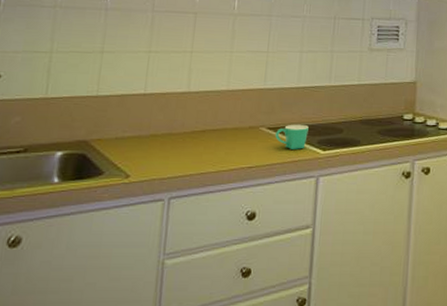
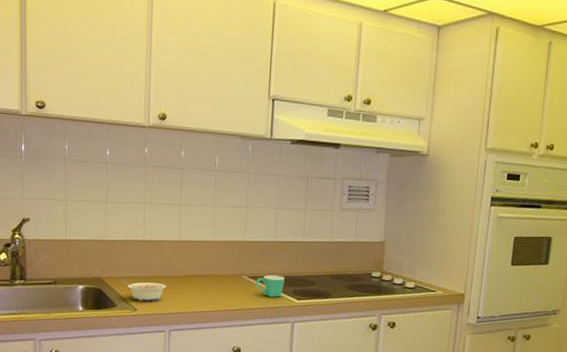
legume: none [113,141,170,165] -> present [122,280,167,302]

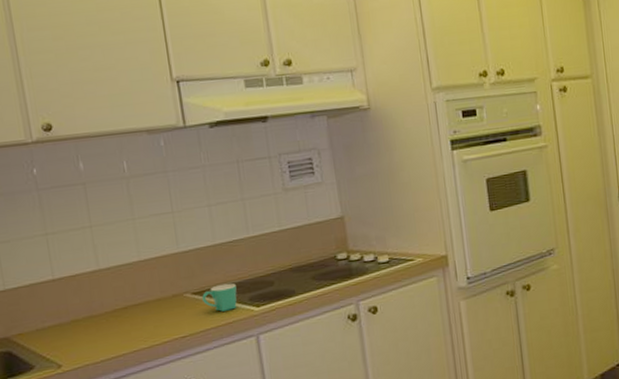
legume: present [122,280,167,302] -> none [35,326,94,355]

